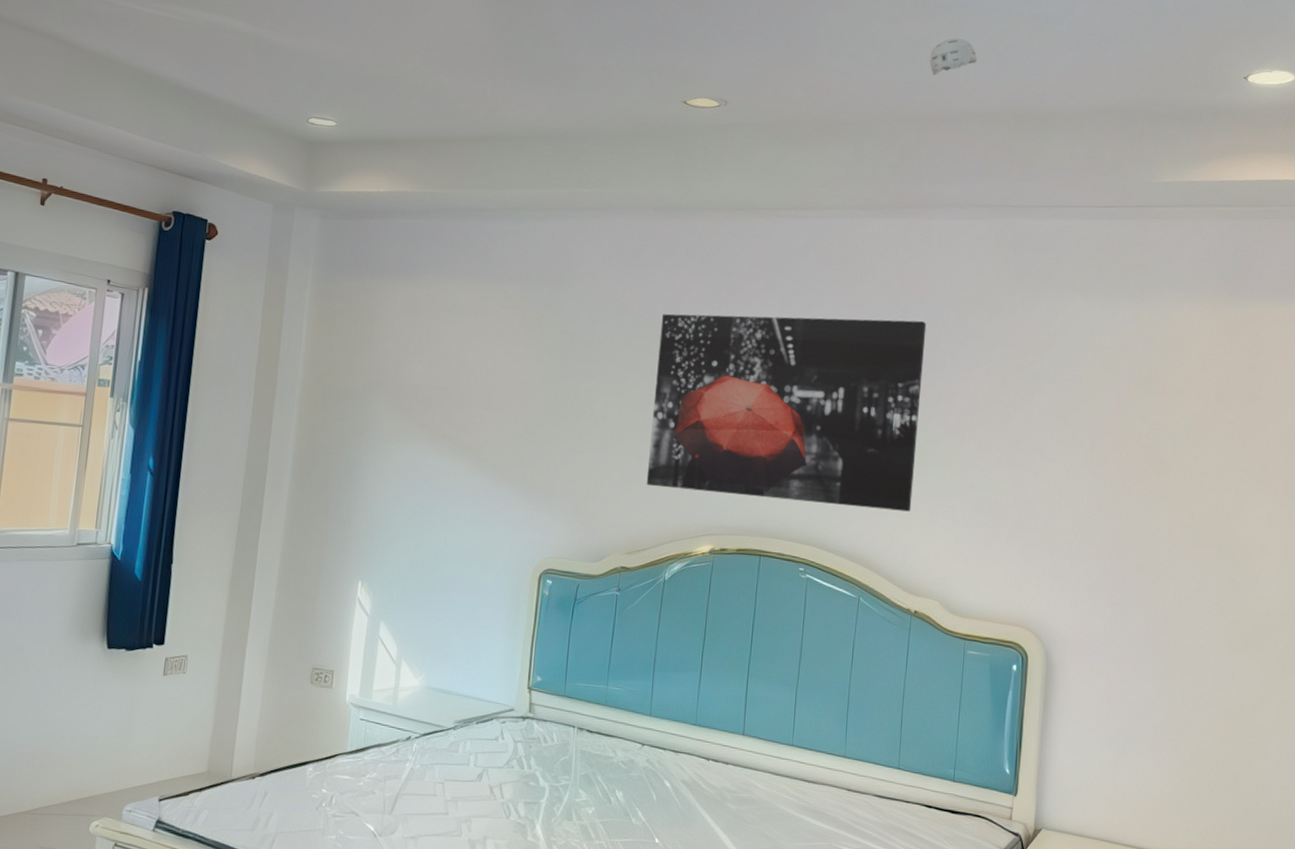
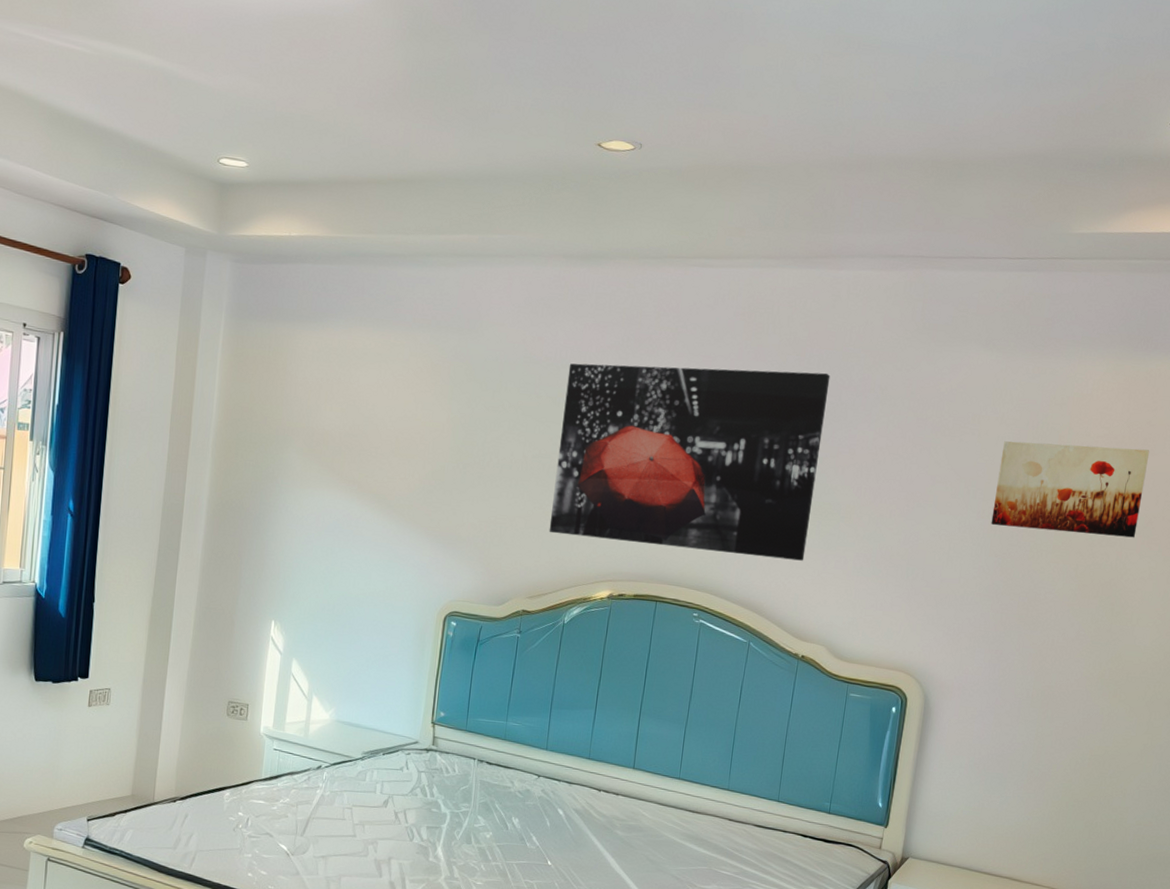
smoke detector: present [930,37,978,75] -> none [850,78,900,119]
wall art: none [1100,386,1256,484] -> present [991,441,1150,538]

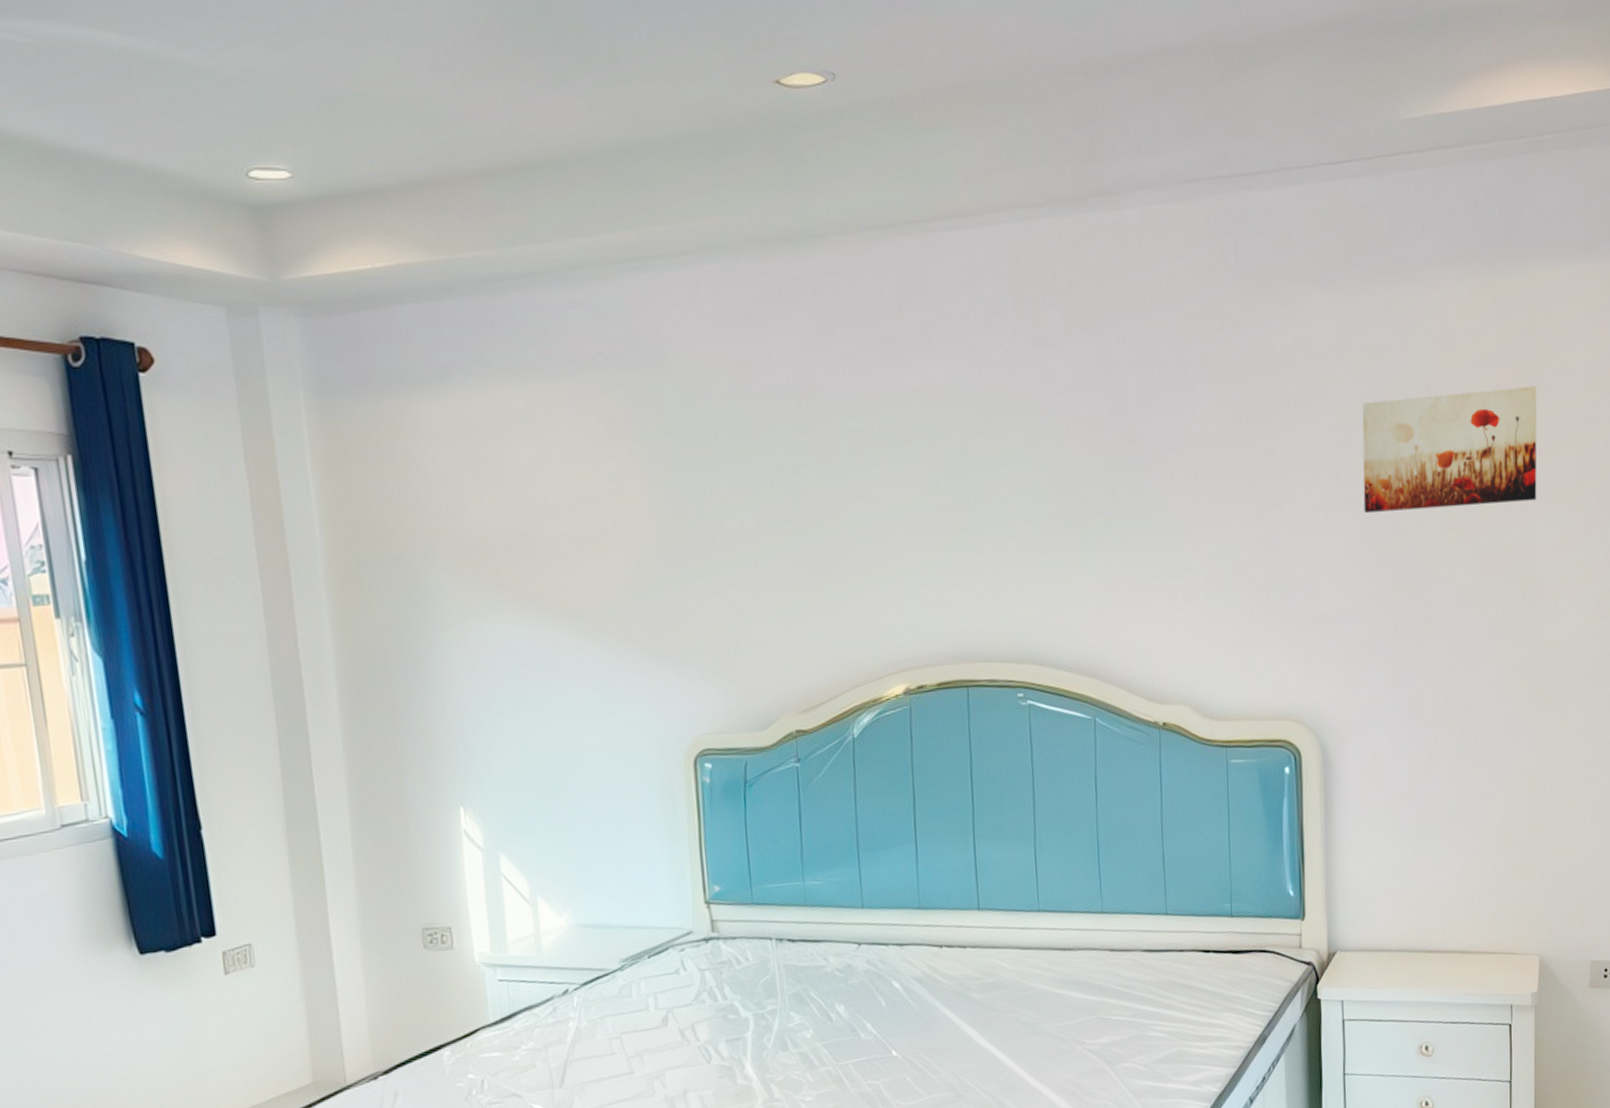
wall art: present [549,363,831,561] -> none [794,349,1144,622]

